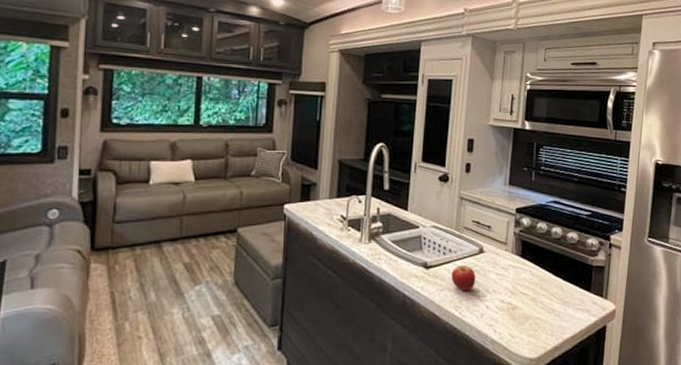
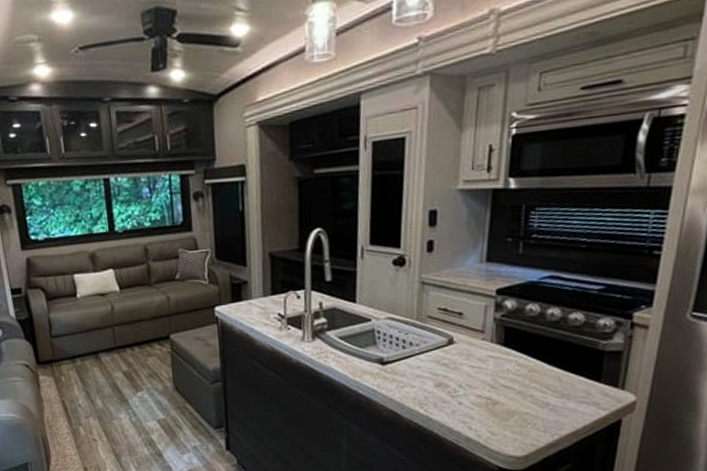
fruit: present [451,264,476,291] -> none [413,358,445,387]

